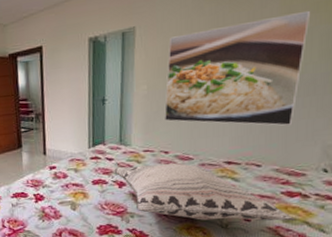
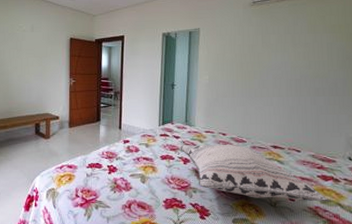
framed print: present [164,10,311,126] -> none [222,30,330,118]

